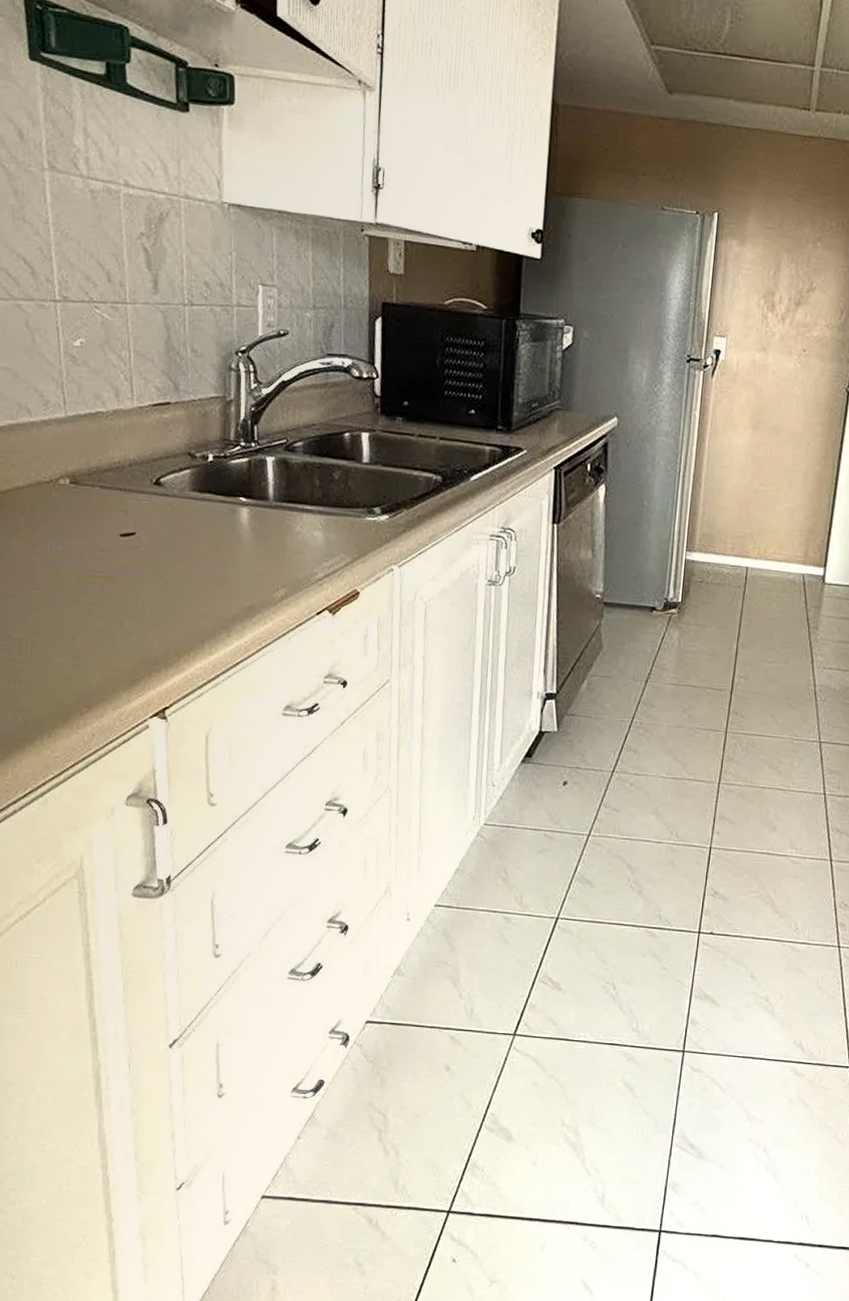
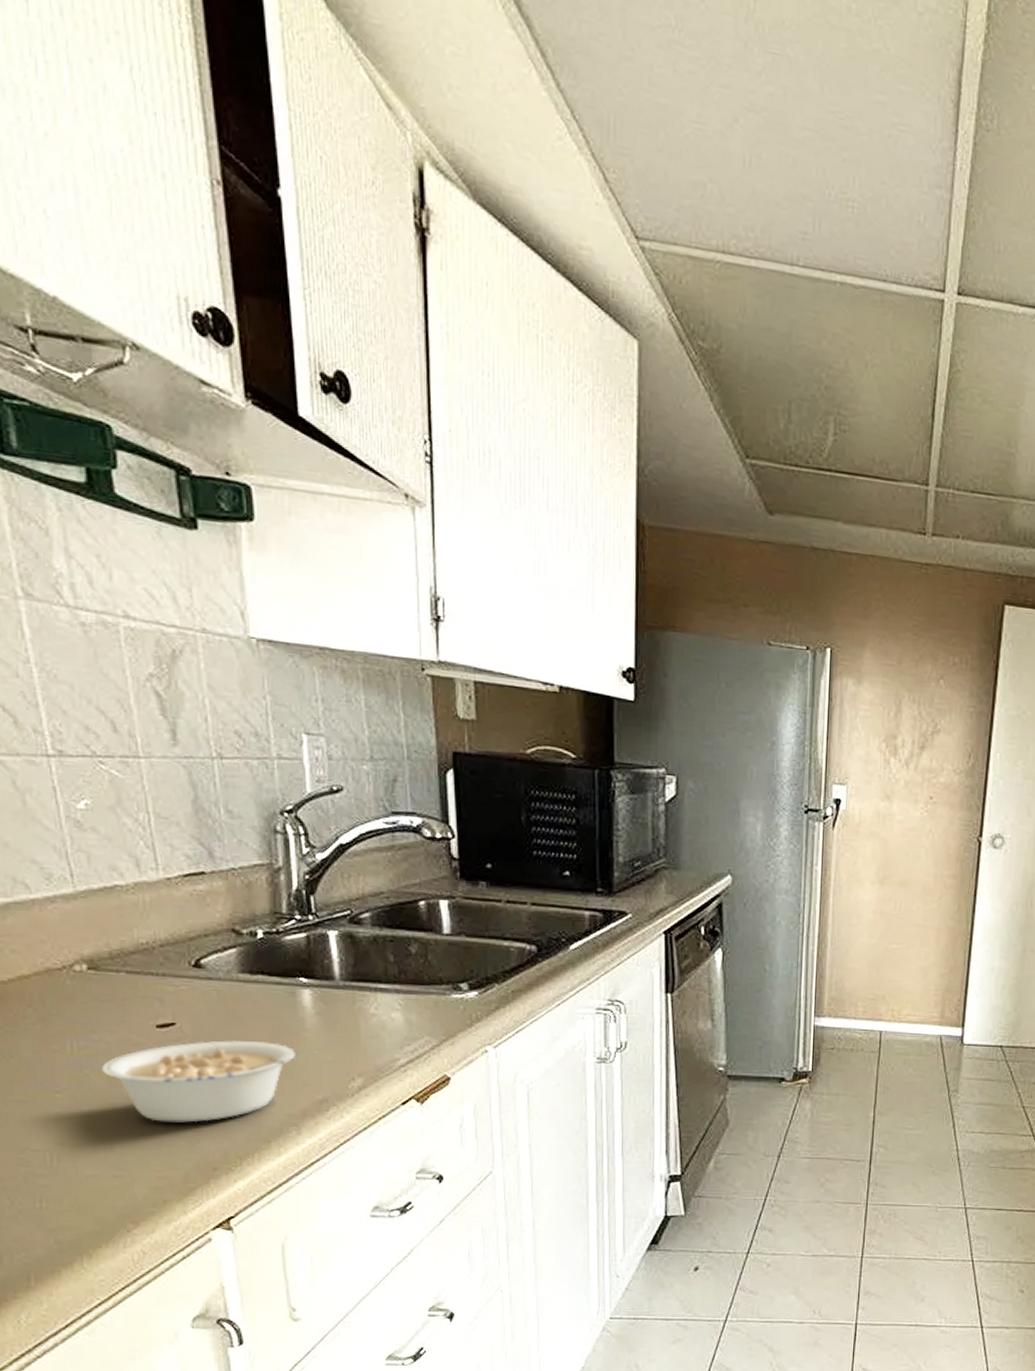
legume: none [73,549,249,621] -> present [101,1040,317,1123]

